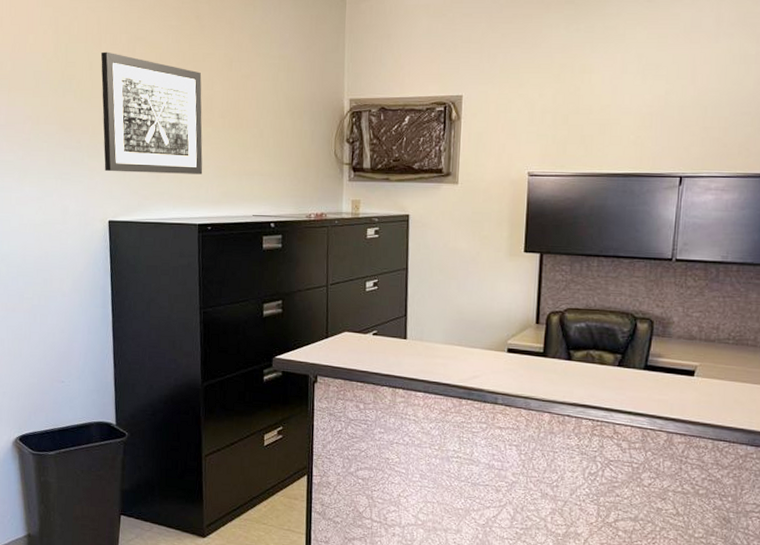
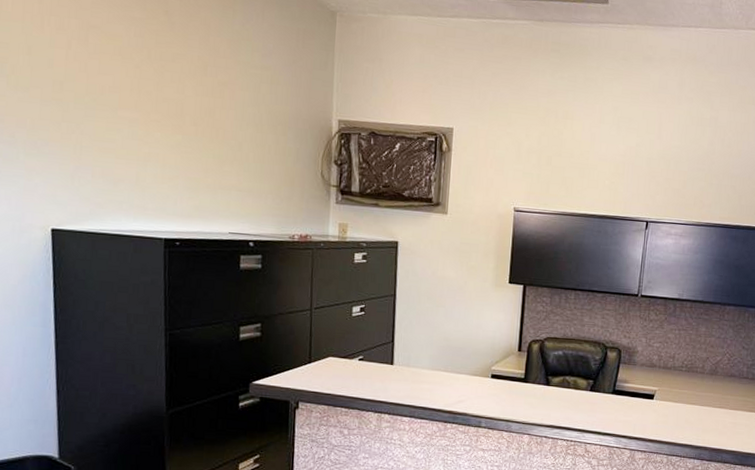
wall art: present [100,51,203,174] -> none [42,35,171,185]

